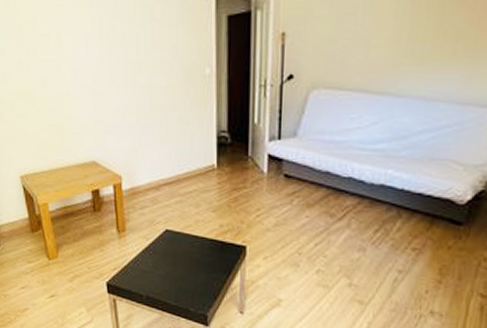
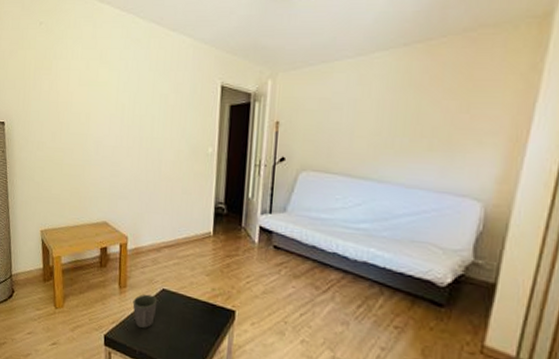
mug: none [134,236,161,272] -> present [132,294,158,328]

